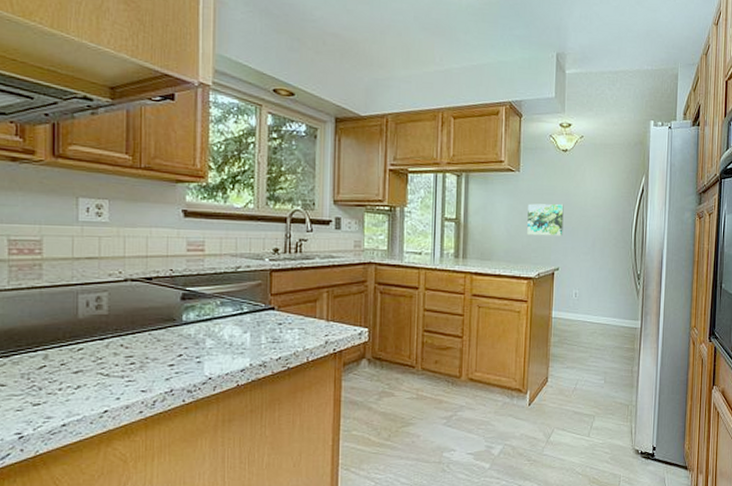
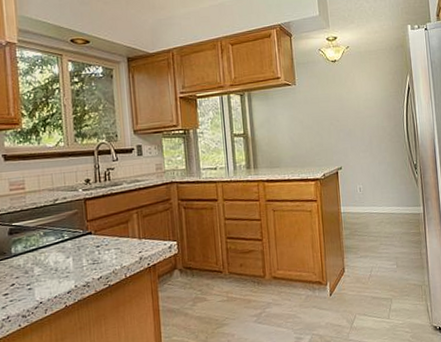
wall art: present [527,203,564,237] -> none [307,109,342,141]

